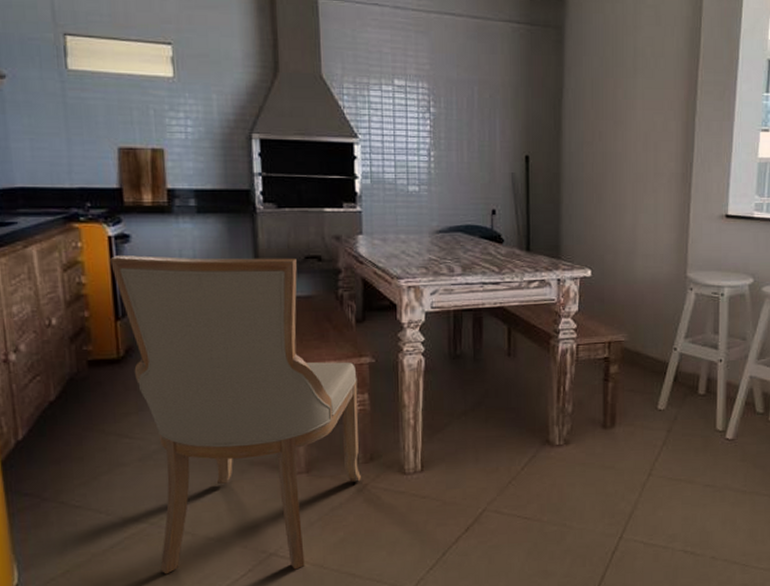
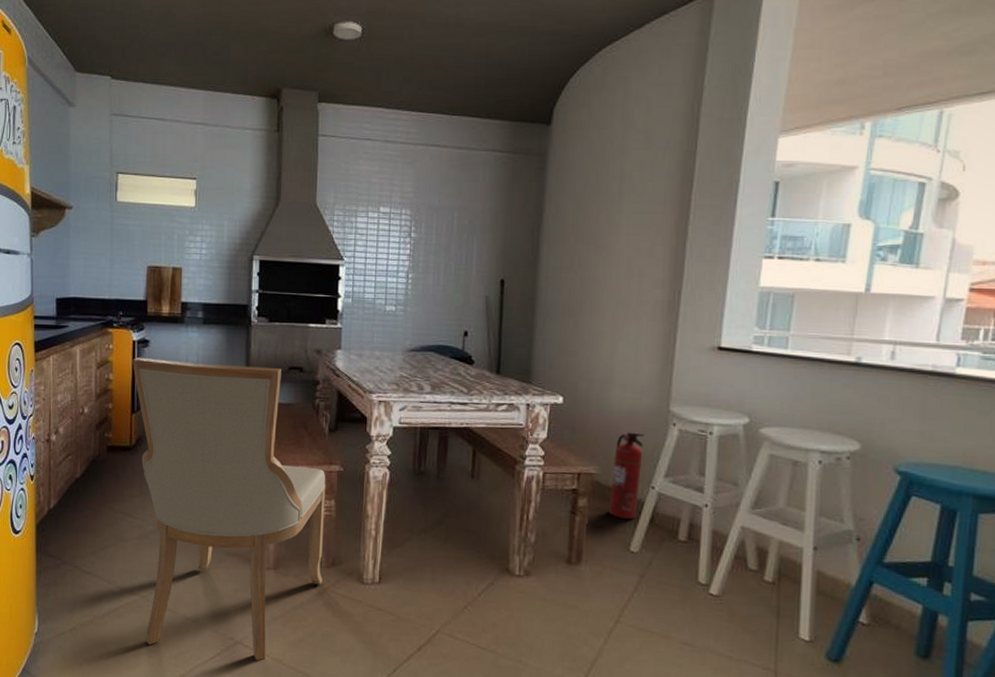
fire extinguisher: none [638,299,666,380] -> present [609,432,644,519]

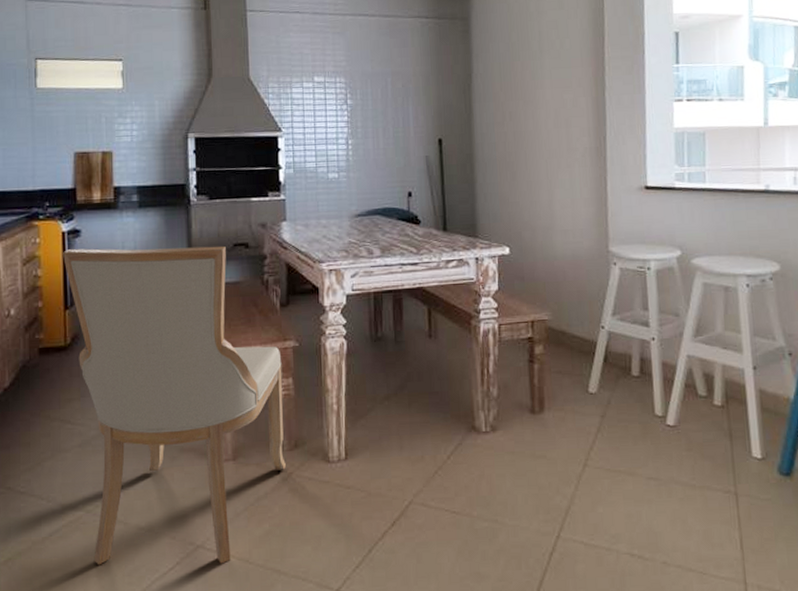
fire extinguisher: present [609,432,644,519] -> none [563,275,591,361]

